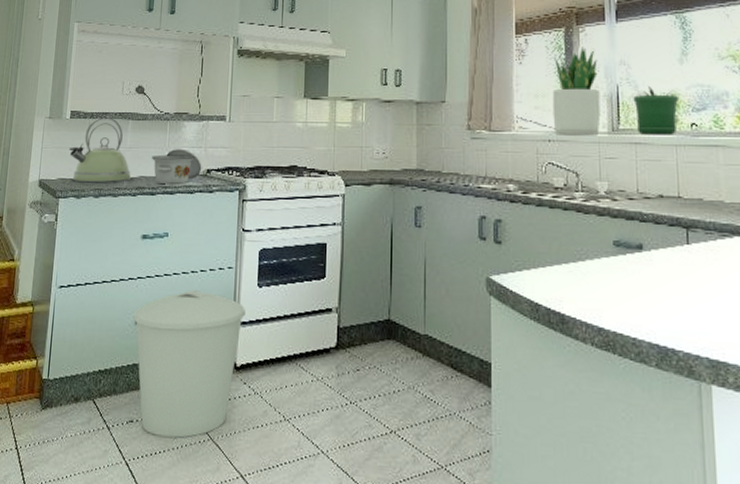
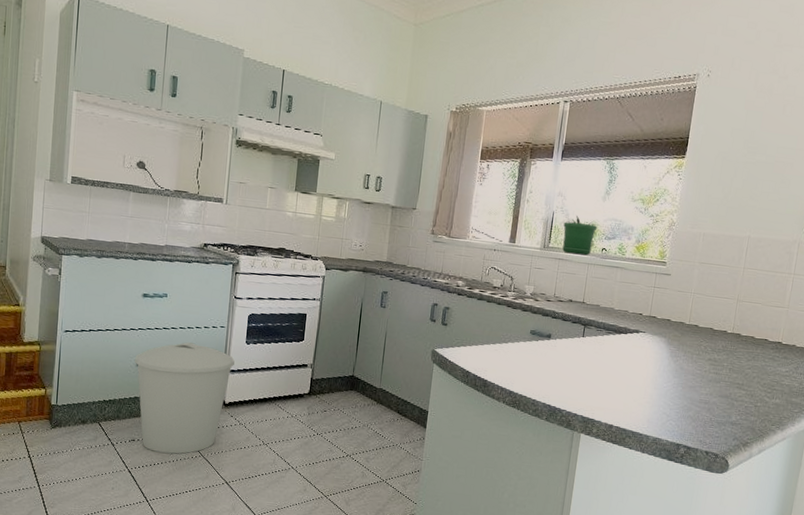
kettle: present [68,116,132,183] -> none [70,185,133,247]
cooking pot: present [152,148,202,185] -> none [152,222,200,254]
planter: present [552,47,601,136] -> none [500,177,542,250]

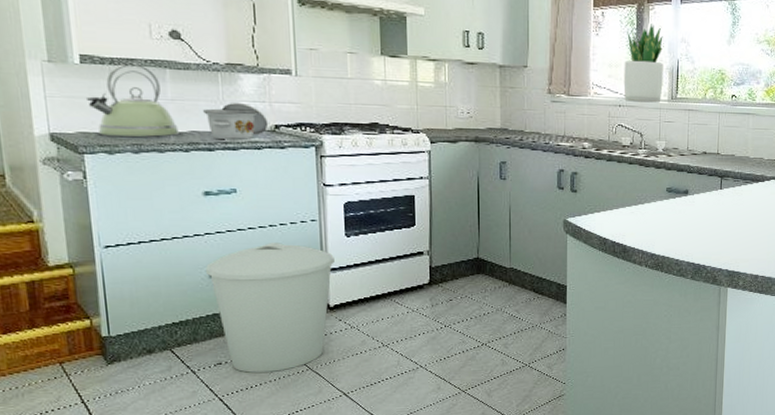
kettle: none [70,185,133,247] -> present [85,63,181,138]
cooking pot: none [152,222,200,254] -> present [203,102,269,141]
planter: none [500,177,542,250] -> present [623,24,664,103]
planter: present [562,216,598,256] -> none [690,62,725,104]

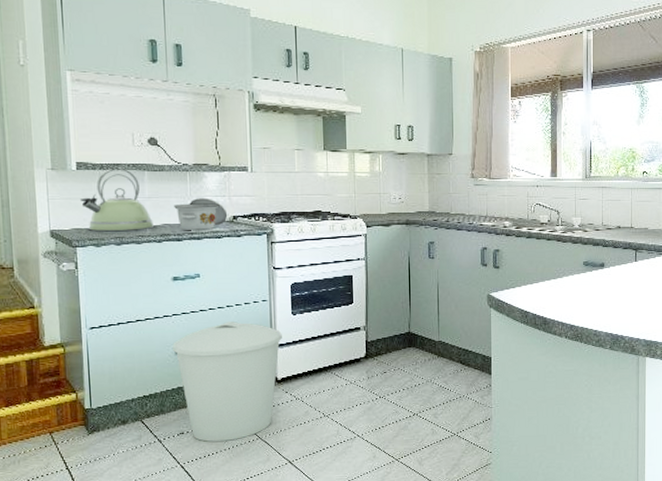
planter: present [623,24,664,103] -> none [540,109,577,182]

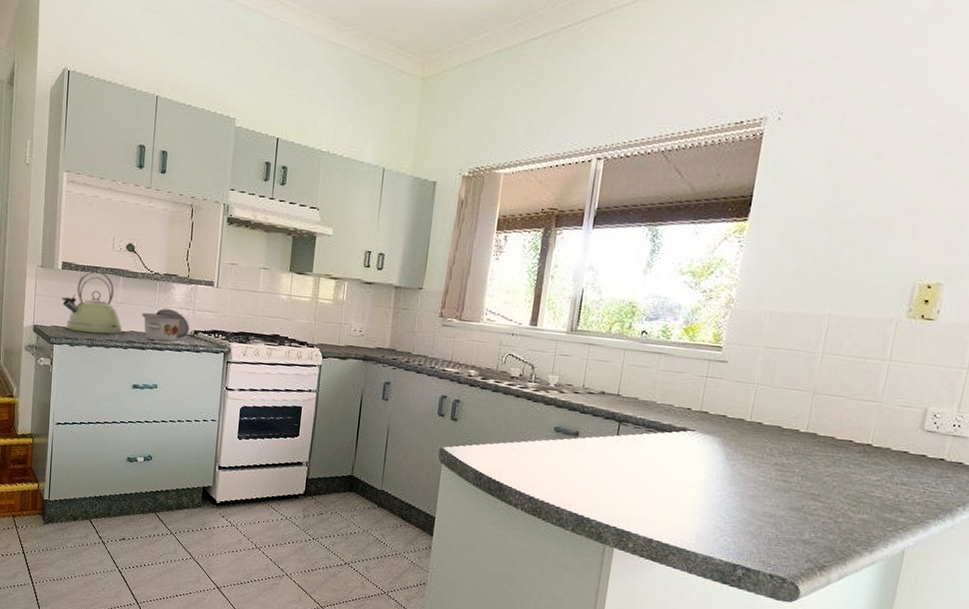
trash can: present [173,322,282,442] -> none [125,436,226,556]

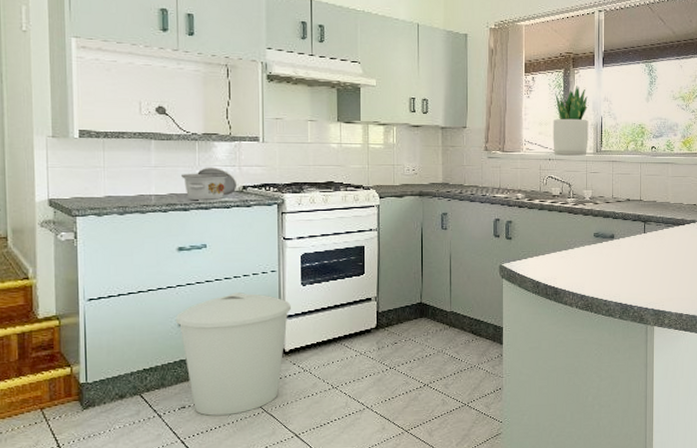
kettle: present [61,270,123,335] -> none [81,136,161,201]
trash can: none [125,436,226,556] -> present [176,292,291,416]
planter: none [518,249,569,334] -> present [553,86,589,156]

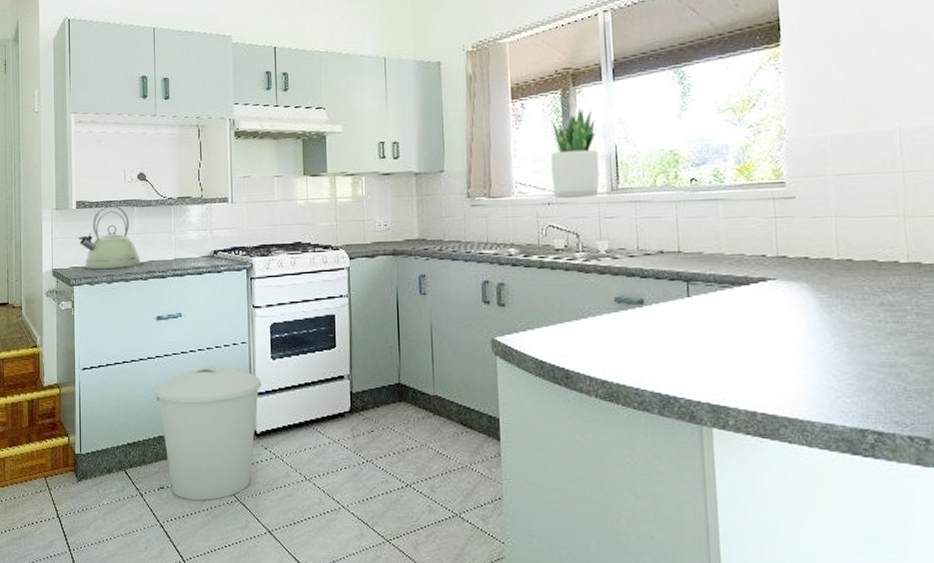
kettle: none [81,136,161,201] -> present [78,205,142,270]
cooking pot: present [181,167,237,201] -> none [159,231,209,268]

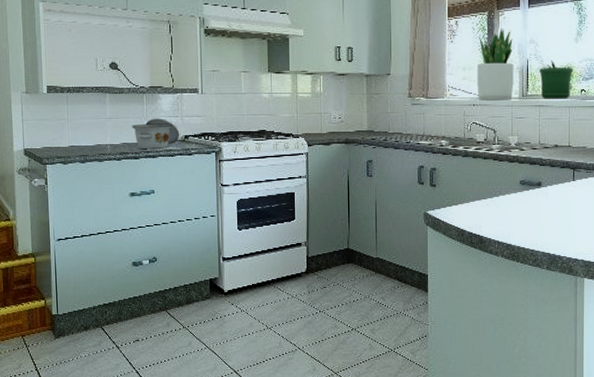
kettle: present [78,205,142,270] -> none [49,90,115,150]
trash can: present [155,366,261,501] -> none [130,236,229,350]
cooking pot: none [159,231,209,268] -> present [132,117,180,150]
planter: none [632,144,679,193] -> present [539,61,574,99]

